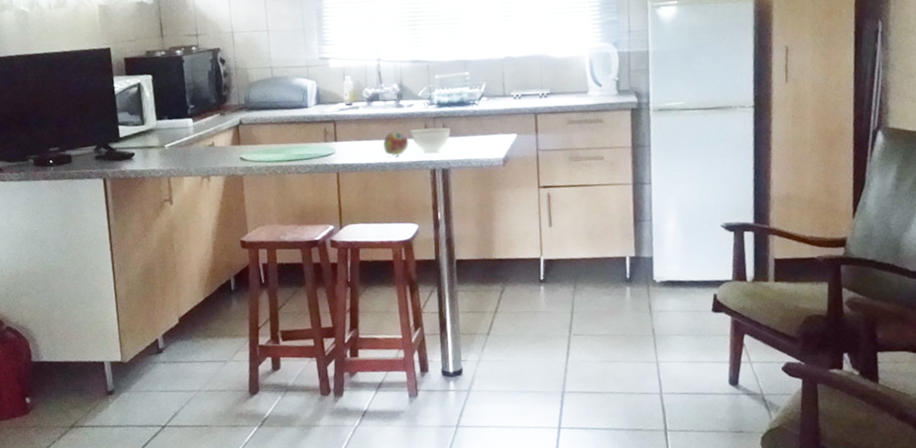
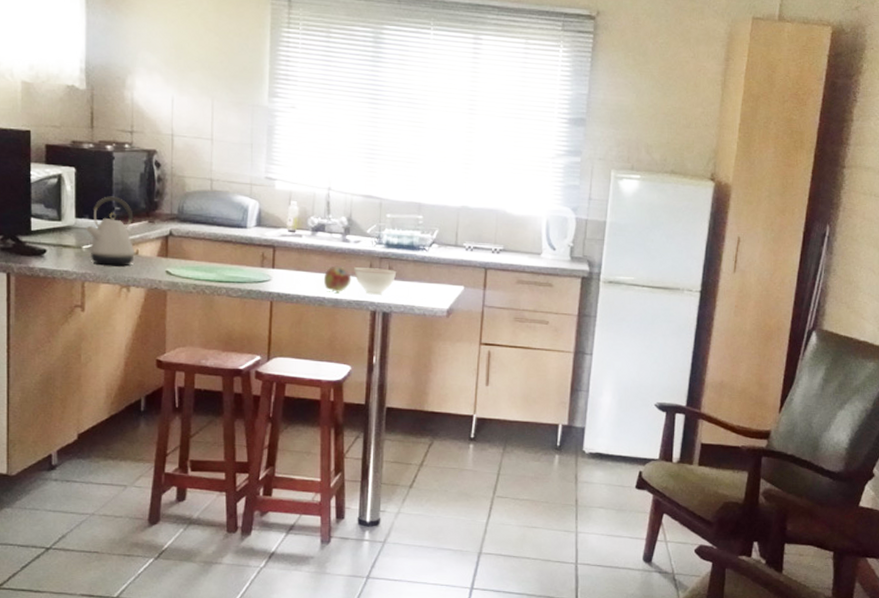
kettle: none [165,96,212,160] -> present [85,196,136,265]

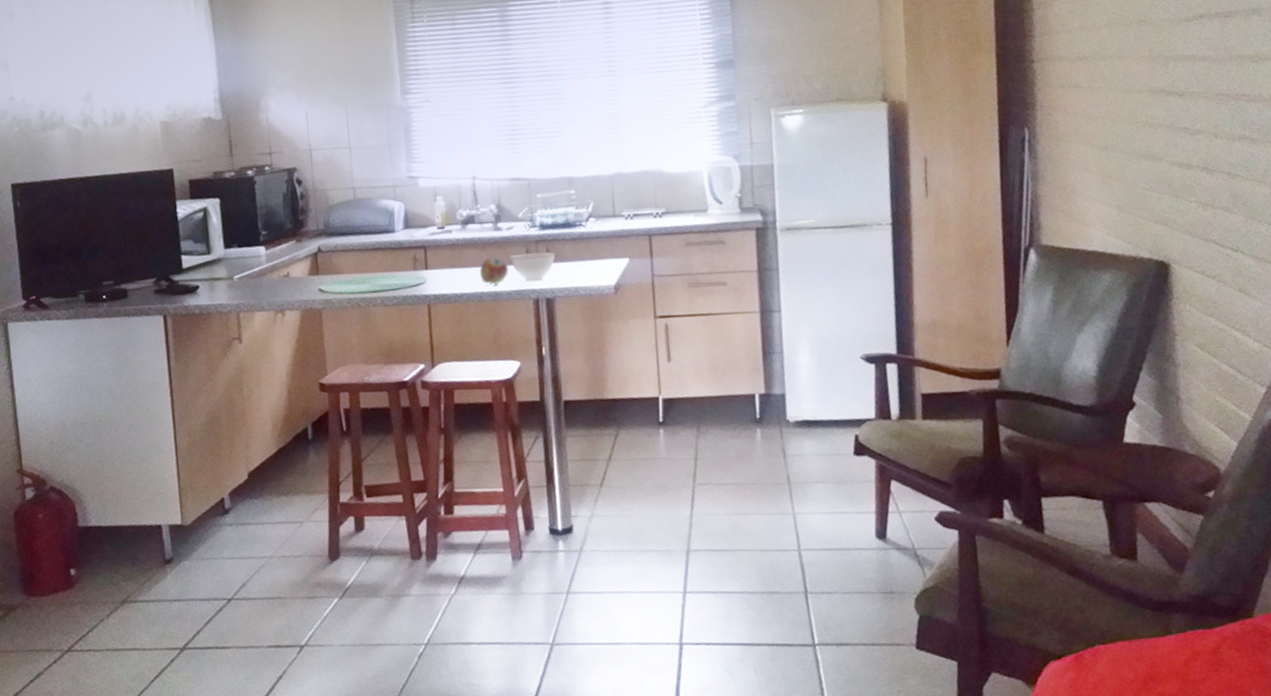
kettle: present [85,196,136,265] -> none [234,221,287,293]

